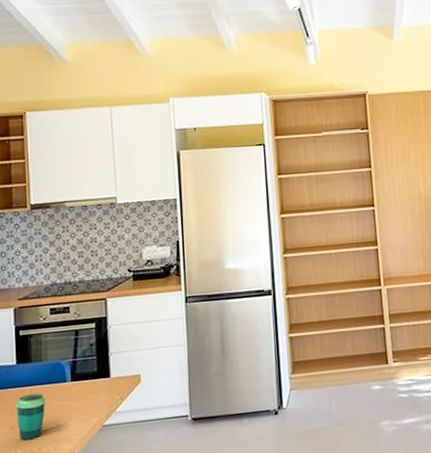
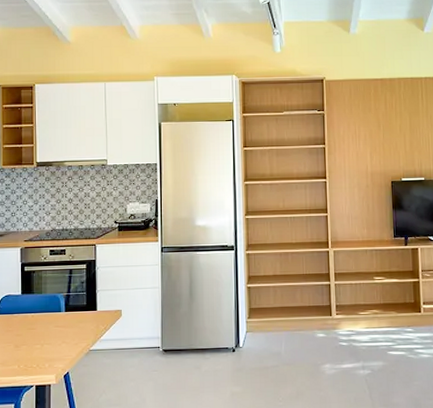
cup: present [16,392,47,441] -> none [20,319,45,357]

